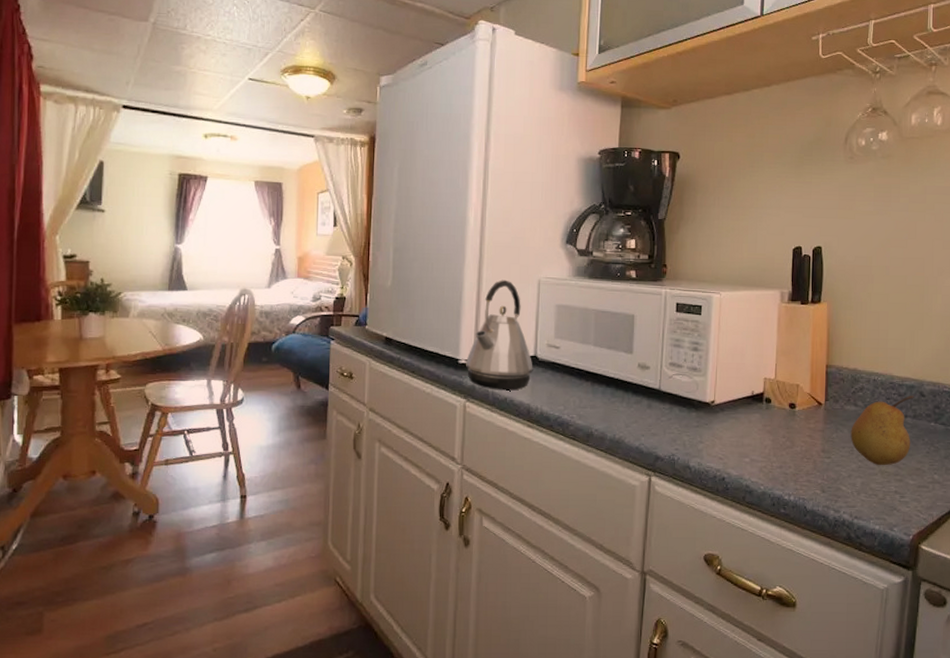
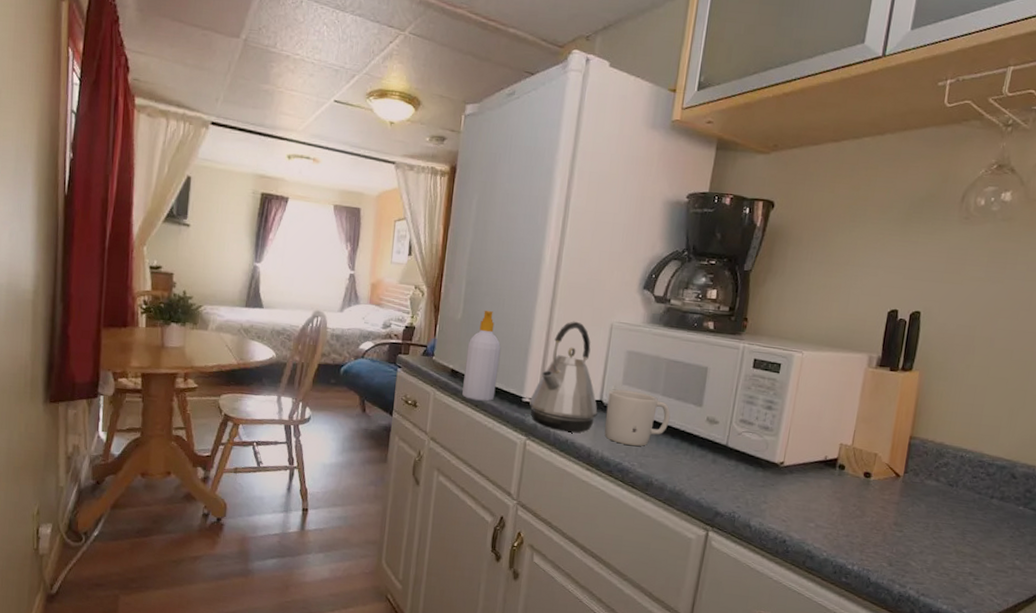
soap bottle: none [398,276,432,367] -> present [462,311,501,402]
mug: none [541,344,604,399] -> present [604,389,671,447]
fruit: present [850,395,914,465] -> none [927,475,1004,546]

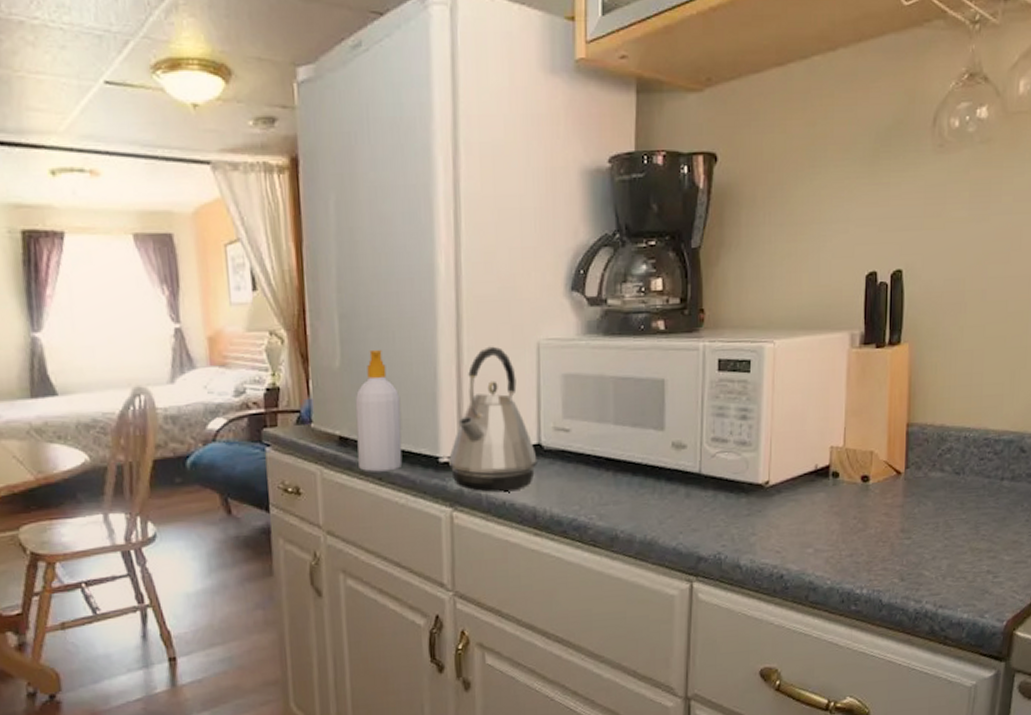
mug: present [604,389,671,447] -> none [547,424,628,495]

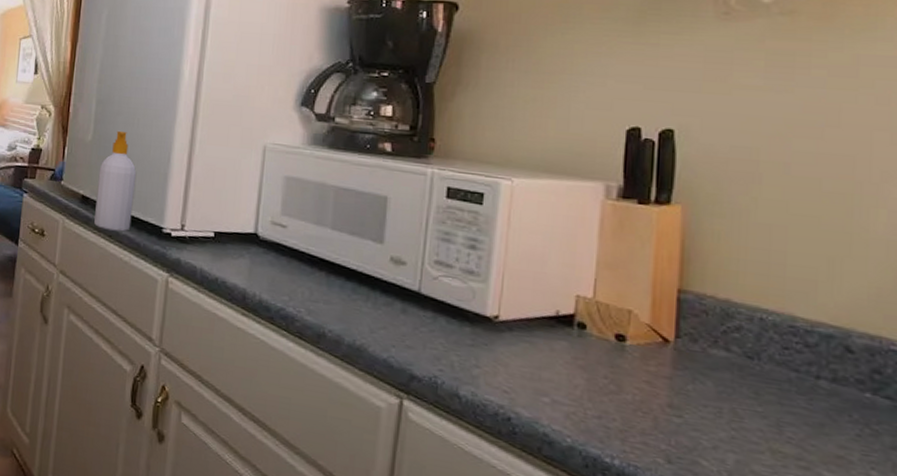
kettle: present [449,346,537,493] -> none [171,142,253,271]

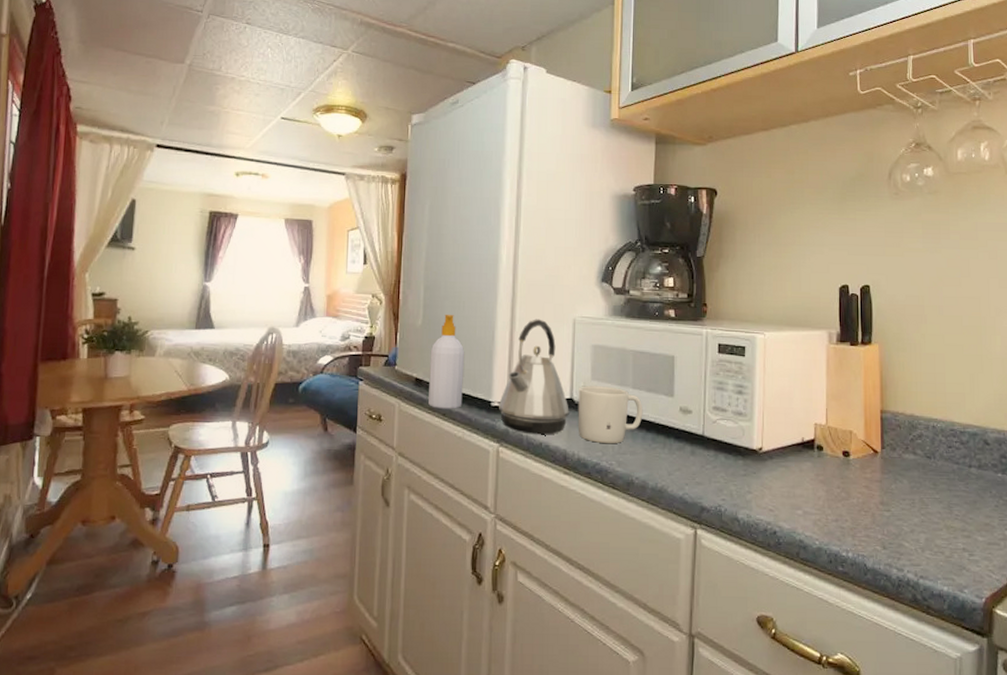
kettle: none [171,142,253,271] -> present [499,319,569,435]
mug: none [261,220,344,289] -> present [578,386,643,444]

